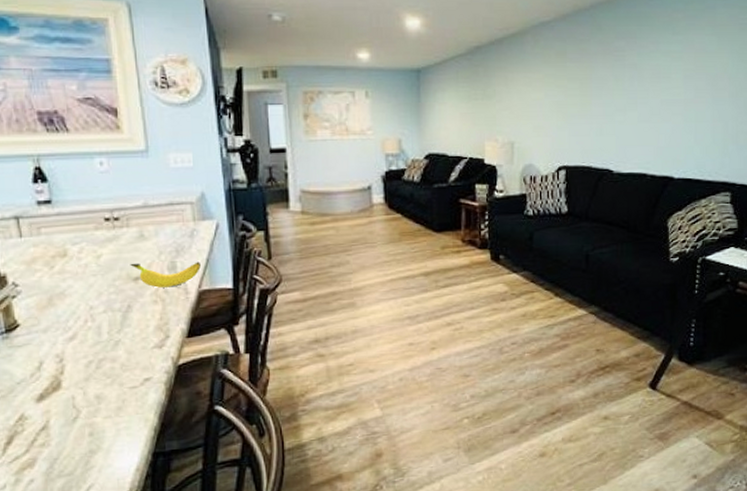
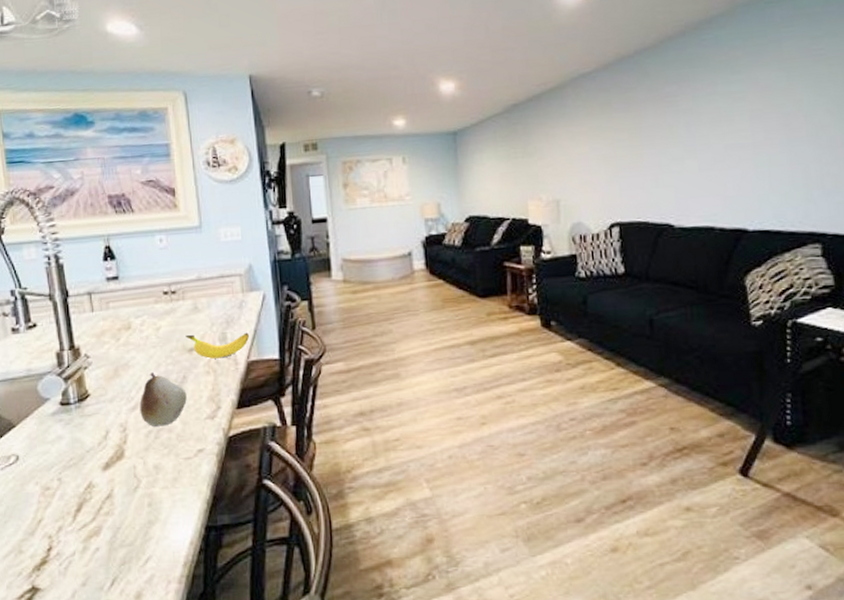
fruit: none [78,302,132,357] -> present [140,373,187,427]

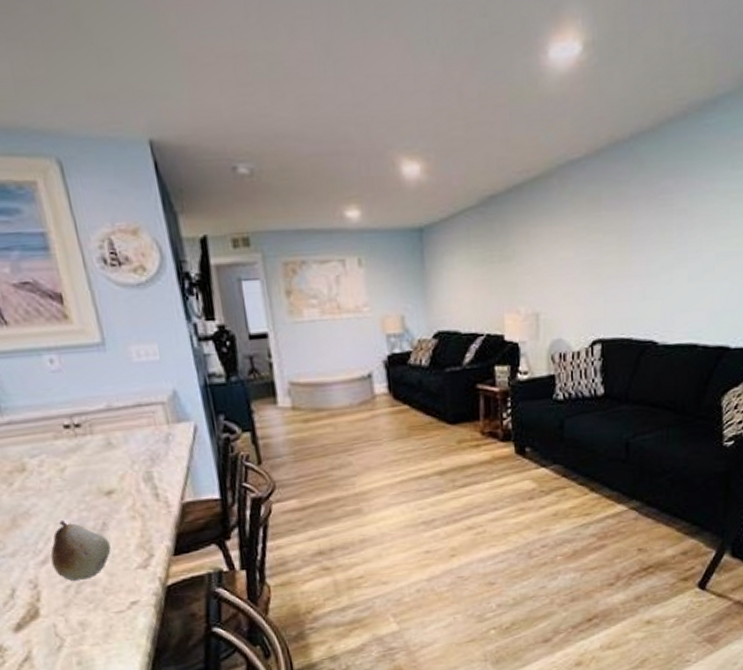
banana: present [185,332,249,359] -> none [100,470,181,502]

